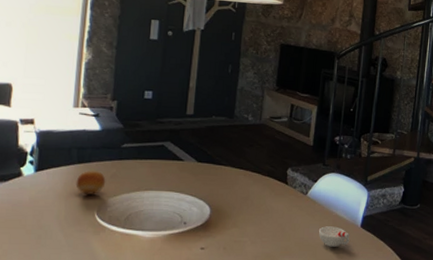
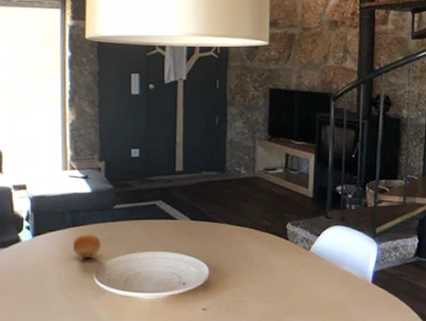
cup: present [318,226,350,247] -> none [325,283,361,305]

